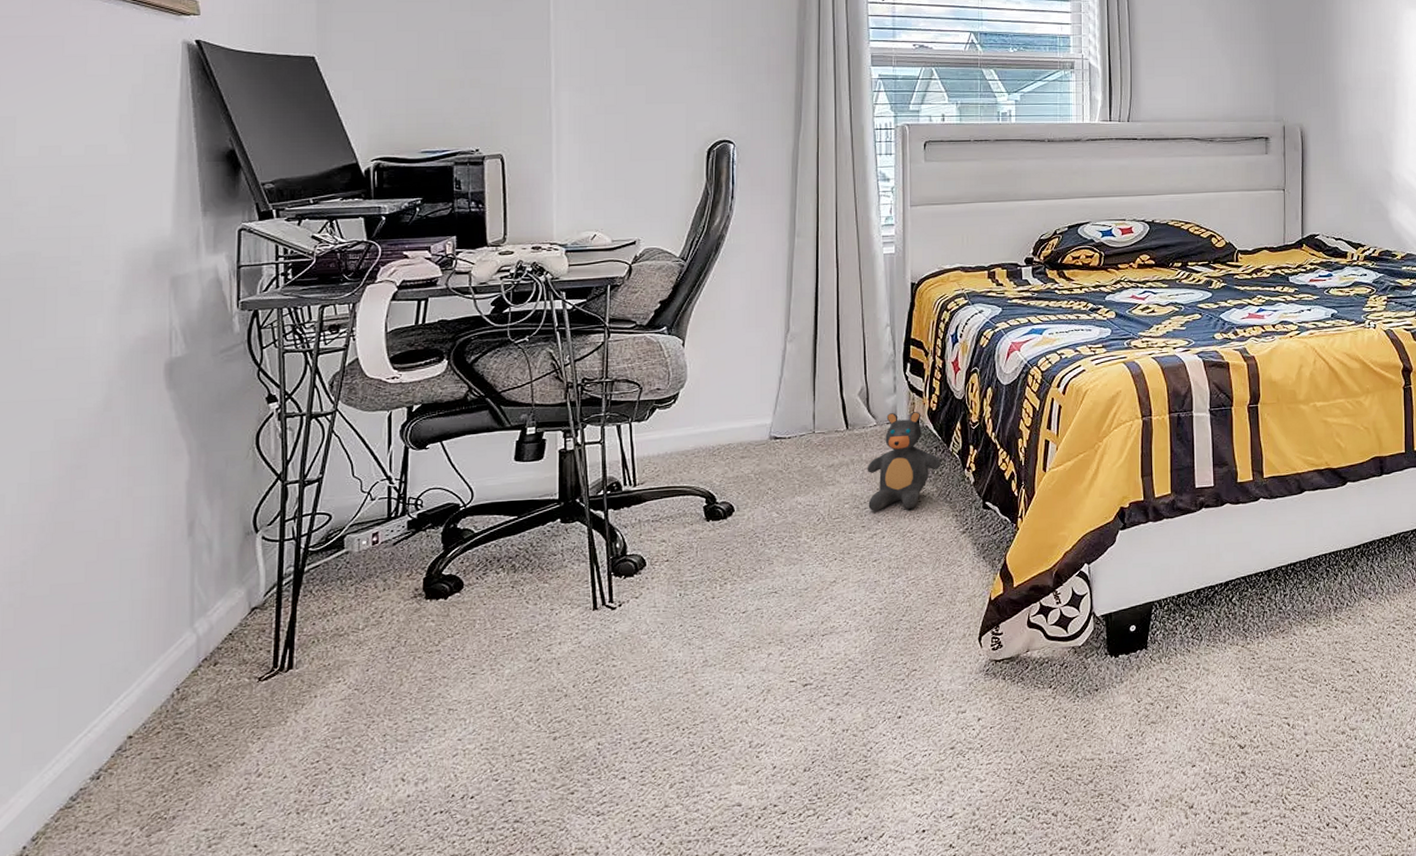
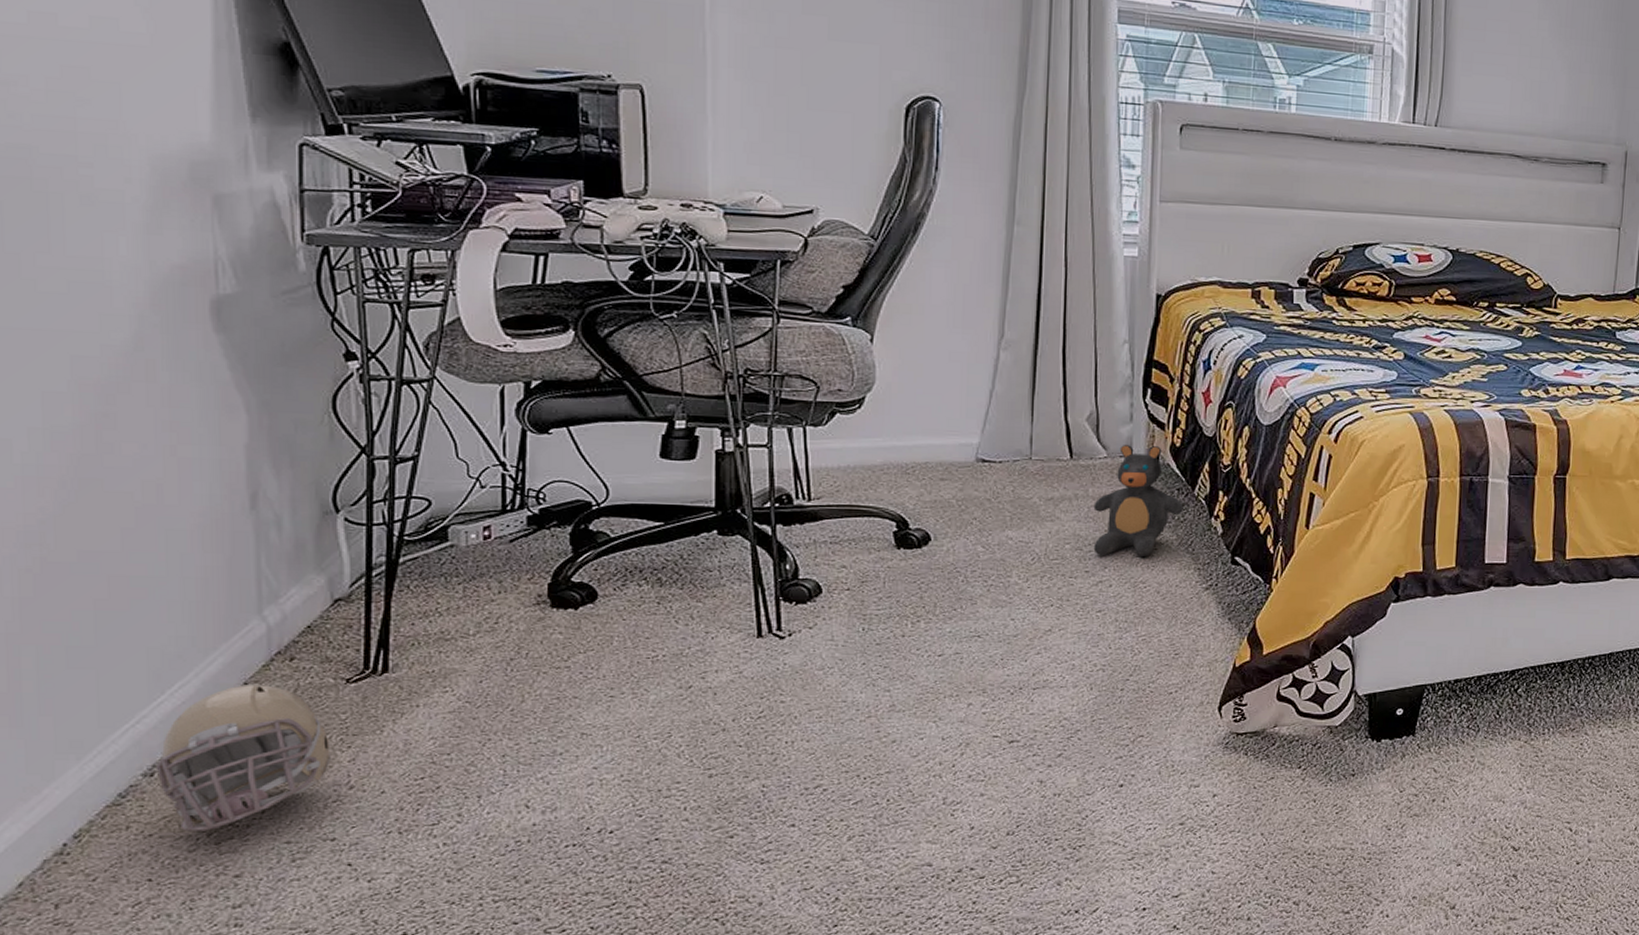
football helmet: none [101,688,330,827] -> present [155,683,437,831]

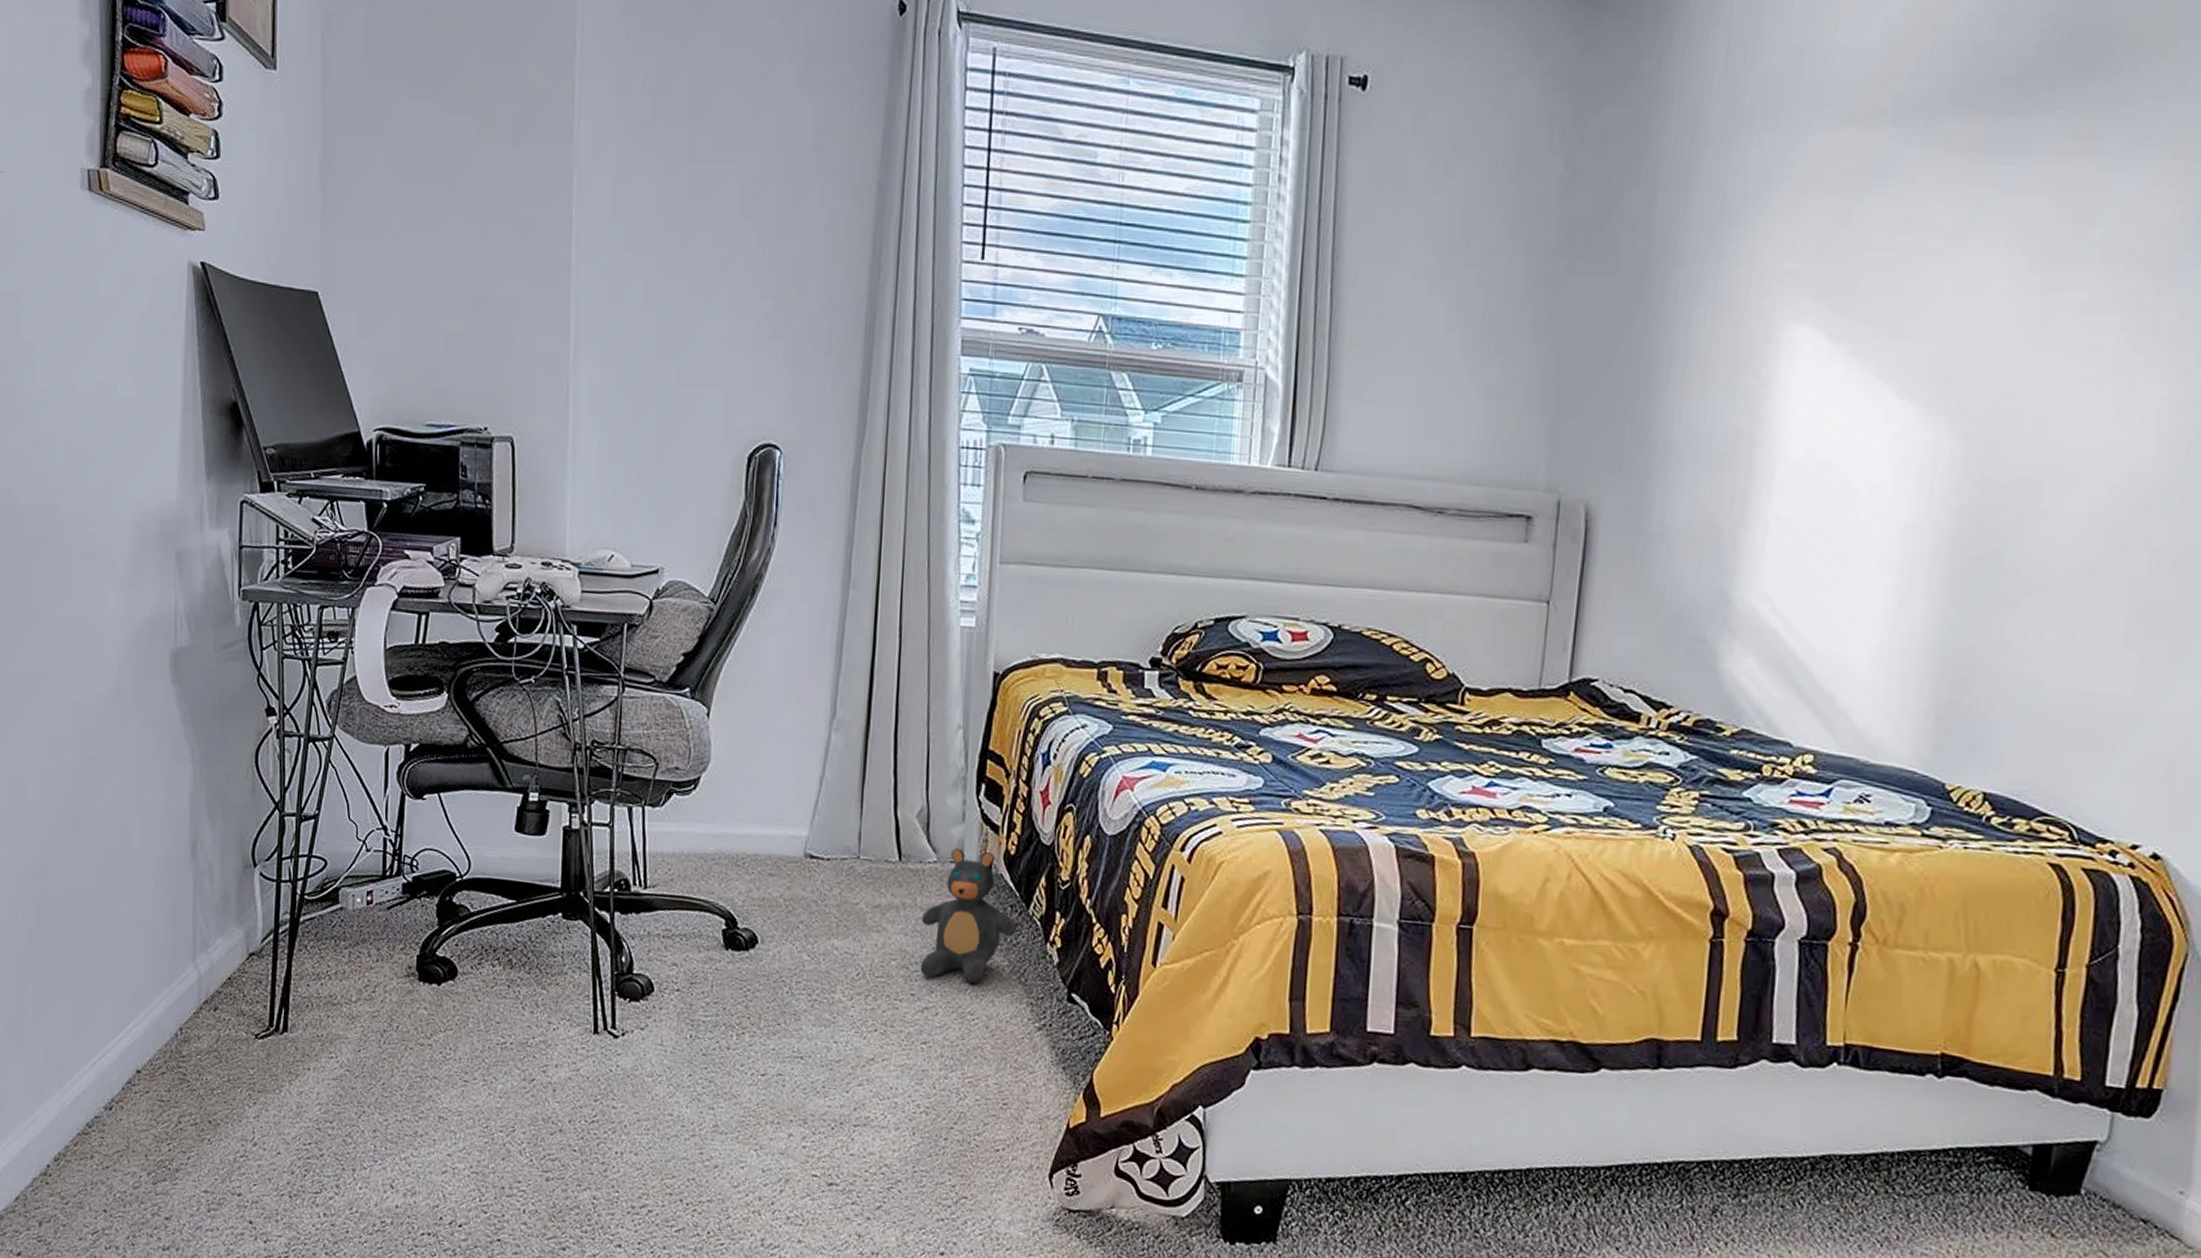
football helmet: present [155,683,437,831] -> none [113,1029,321,1170]

